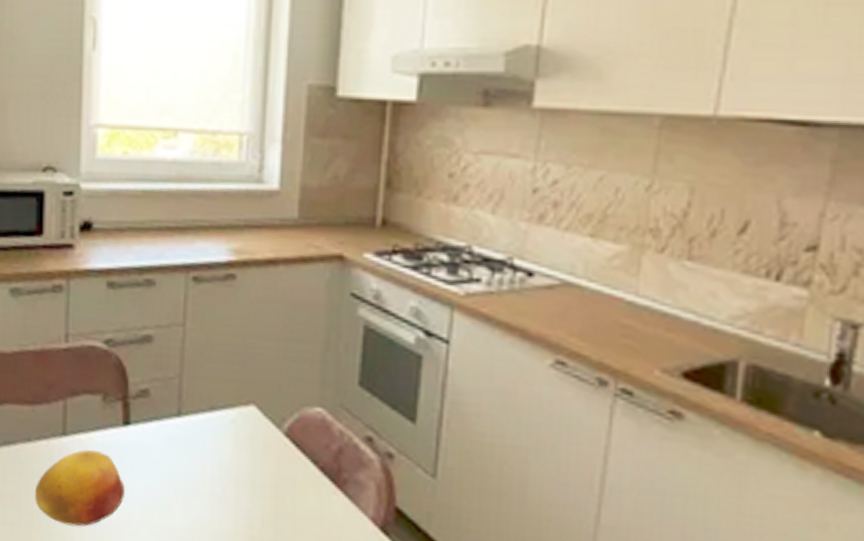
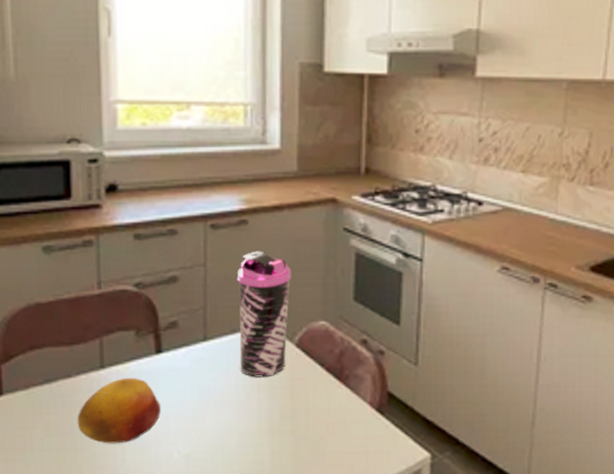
water bottle: none [217,313,285,470] -> present [237,251,292,378]

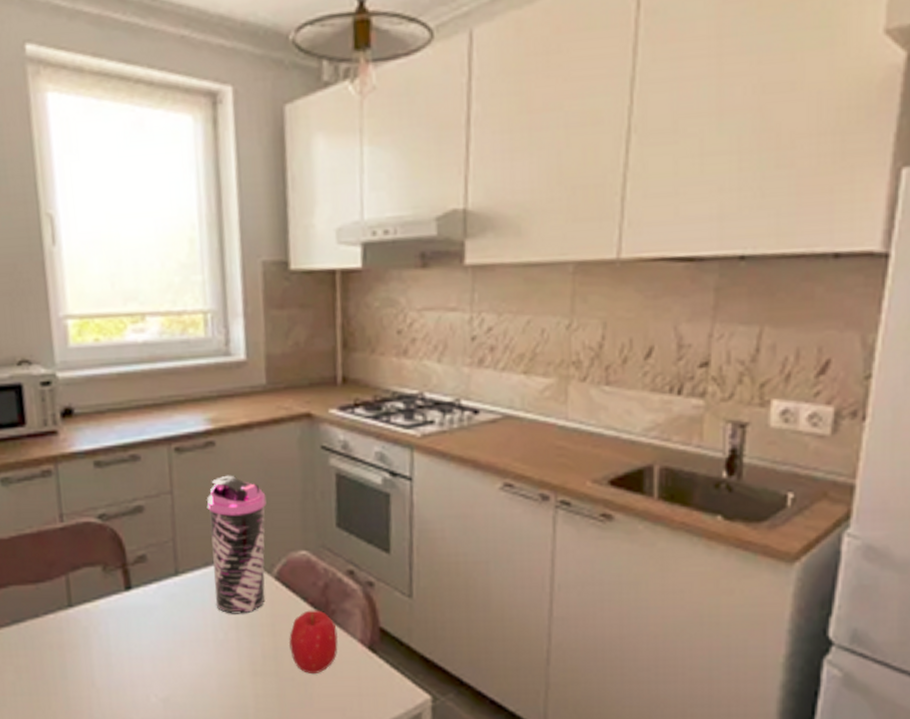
fruit: present [77,377,162,444] -> none [48,616,135,687]
fruit: none [305,375,350,434] -> present [288,610,338,675]

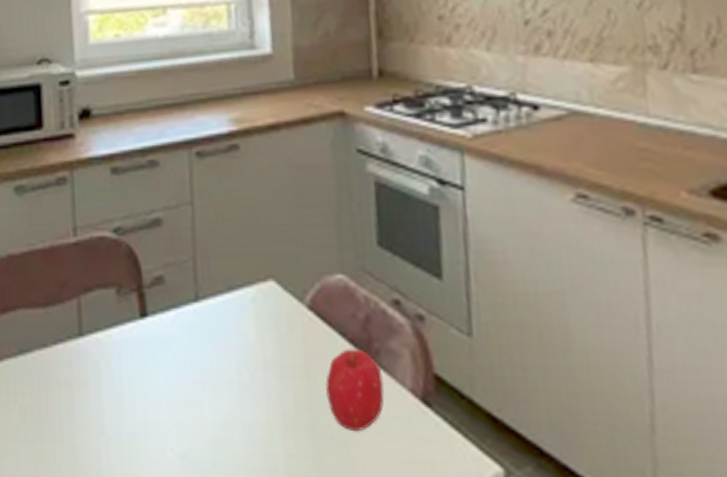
water bottle: present [206,475,267,614] -> none [230,183,297,351]

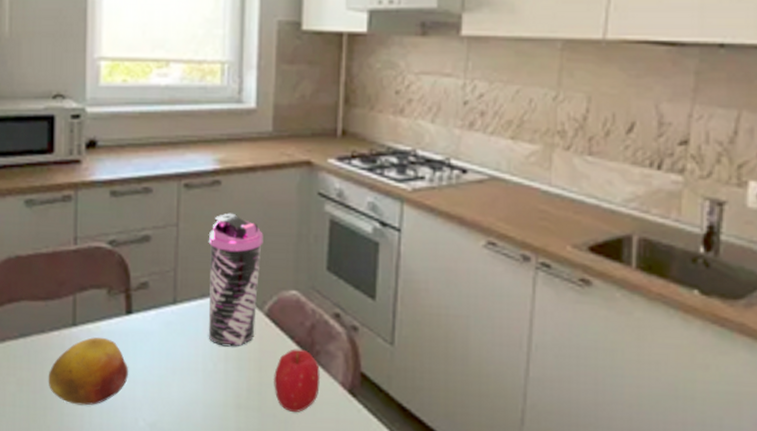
fruit: none [54,348,150,436] -> present [48,337,129,406]
water bottle: none [230,183,297,351] -> present [208,213,263,347]

